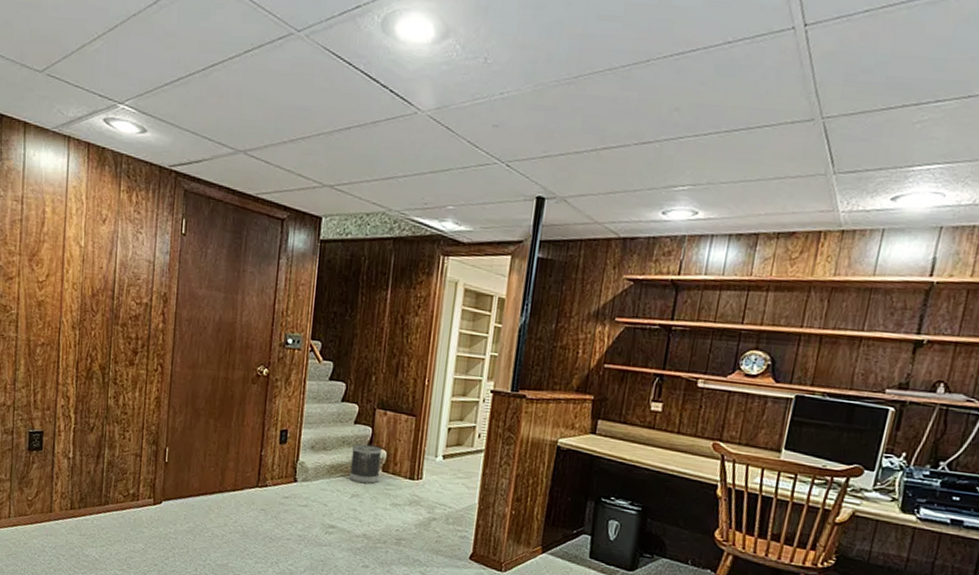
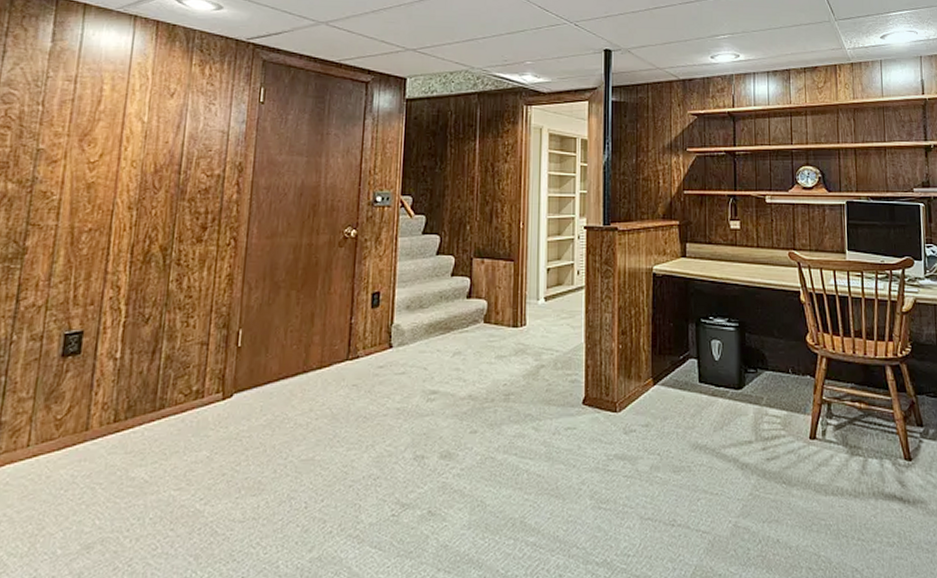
wastebasket: present [349,444,382,484] -> none [450,296,482,339]

